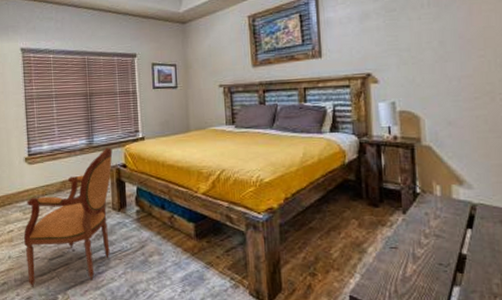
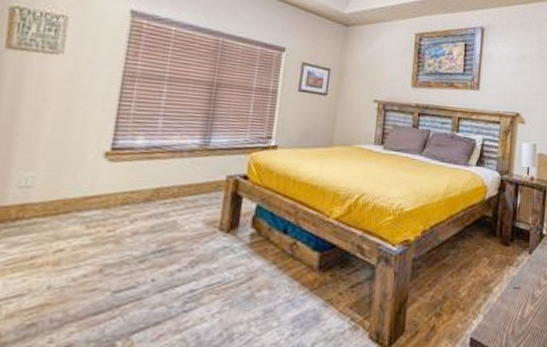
armchair: present [24,147,113,287] -> none [72,152,234,330]

